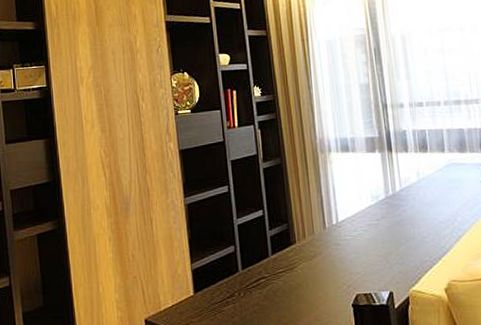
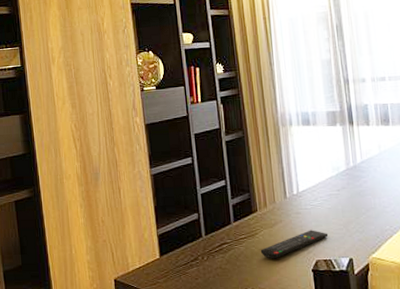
remote control: none [299,262,369,294] -> present [260,230,329,259]

